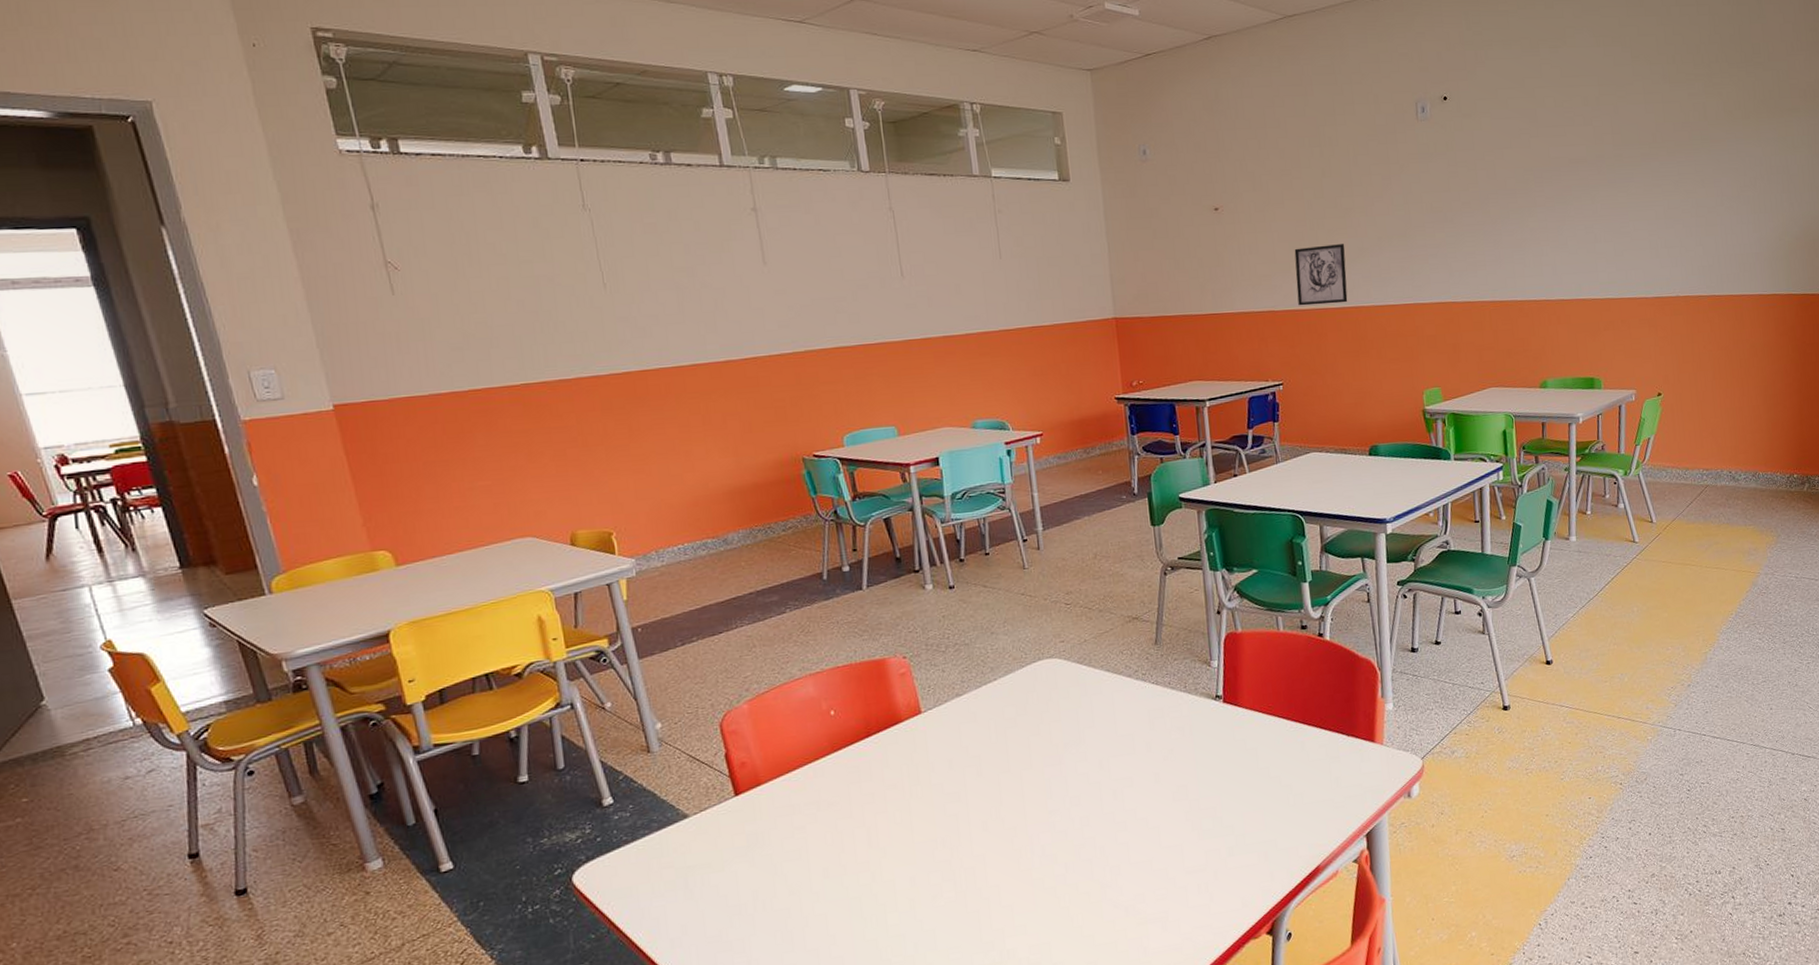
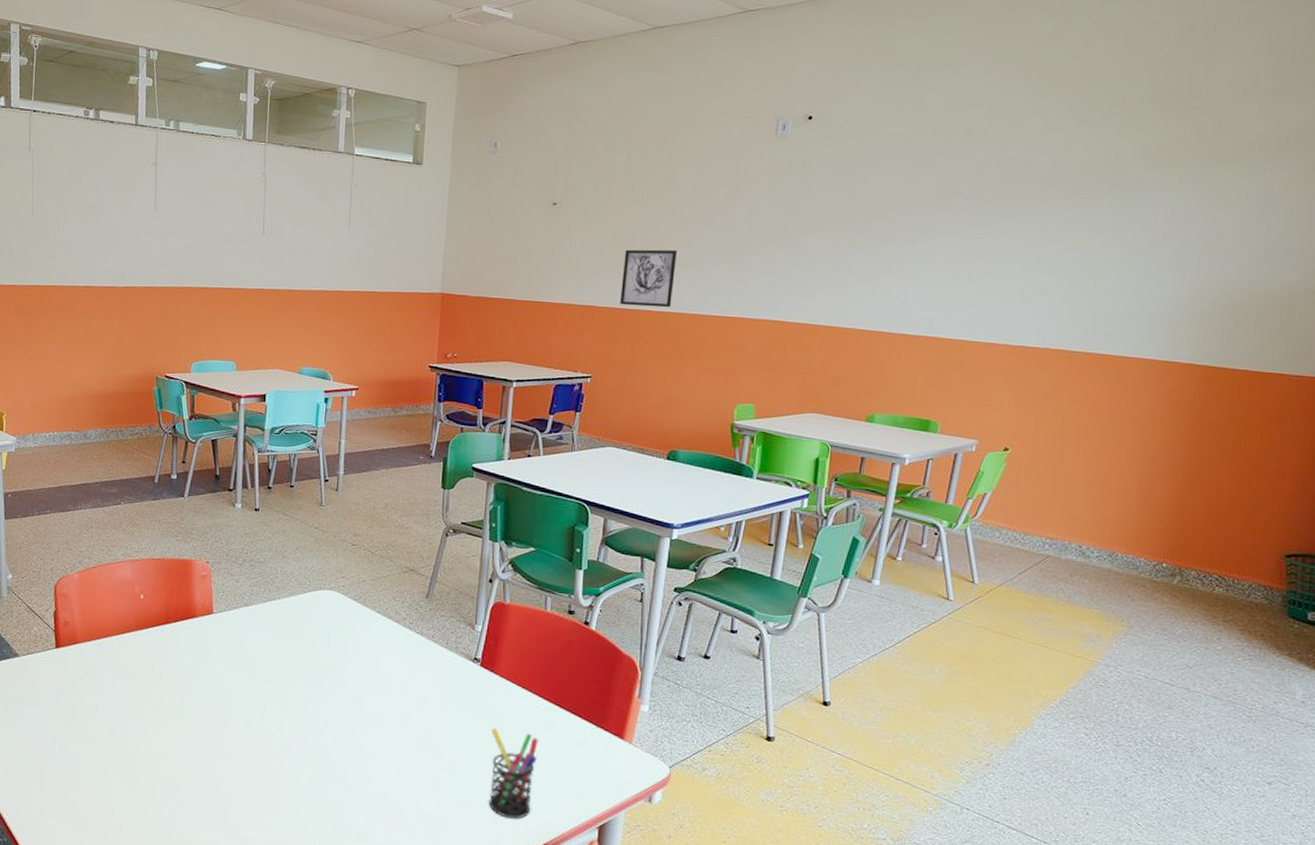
pen holder: none [1246,759,1298,851] -> present [489,728,538,819]

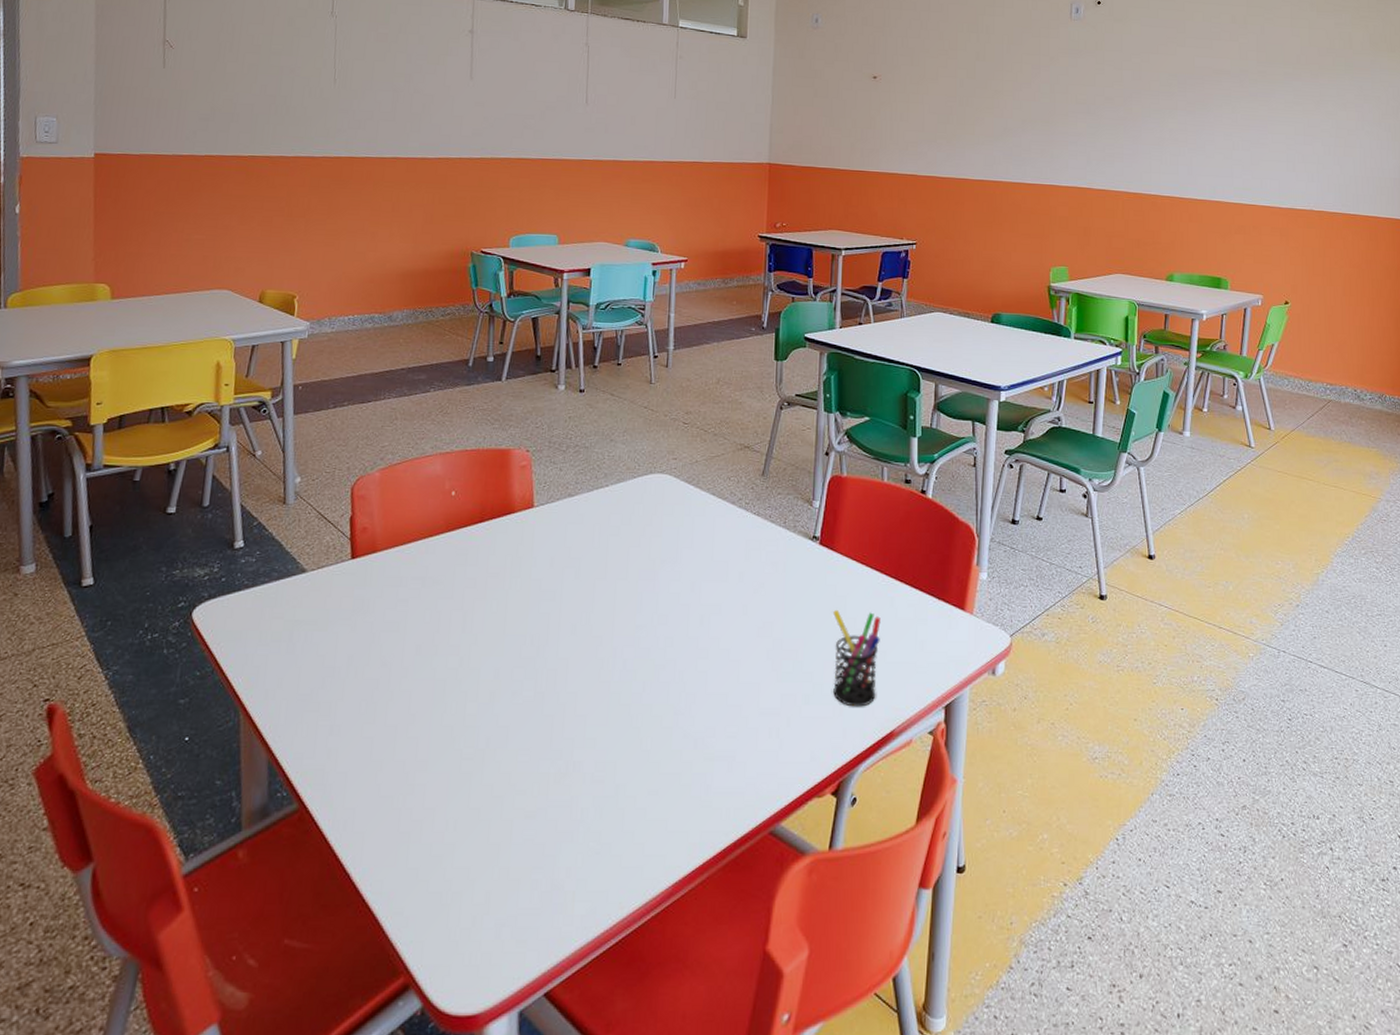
wall art: present [620,249,678,308] -> none [940,121,990,176]

